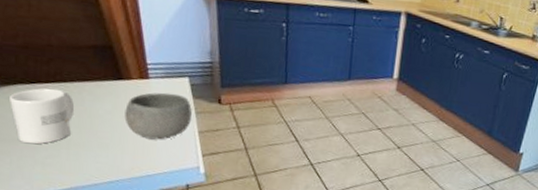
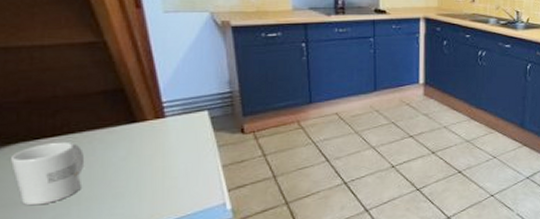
bowl: present [124,92,192,140] -> none [140,129,213,182]

